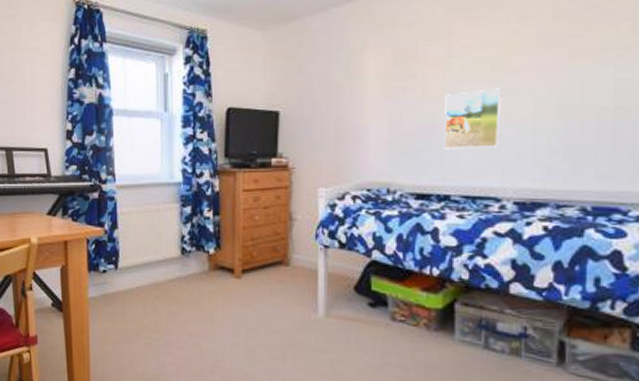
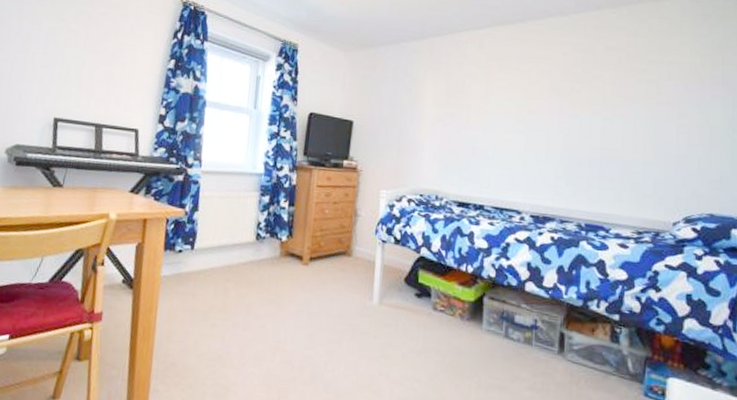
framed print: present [444,88,502,149] -> none [481,123,525,170]

